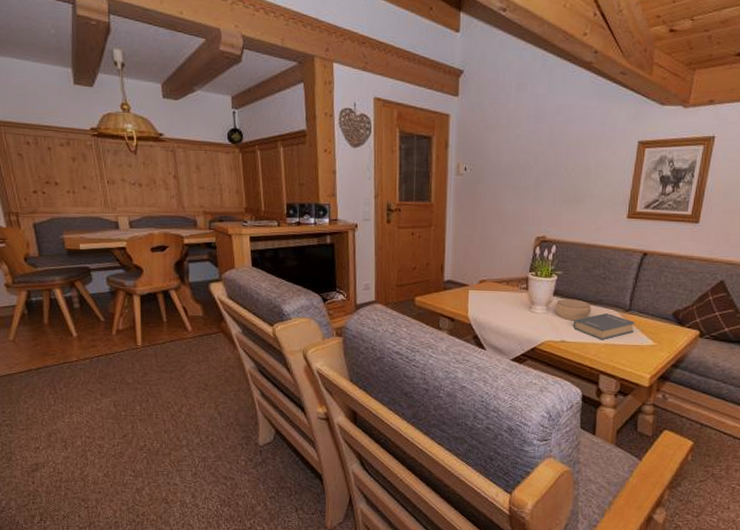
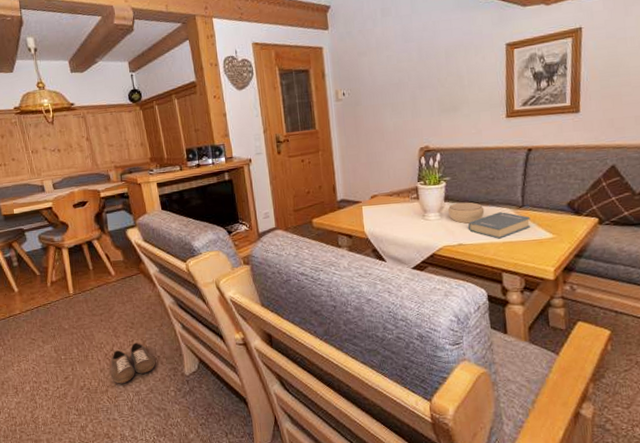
shoe: none [177,406,228,448] -> present [111,342,156,384]

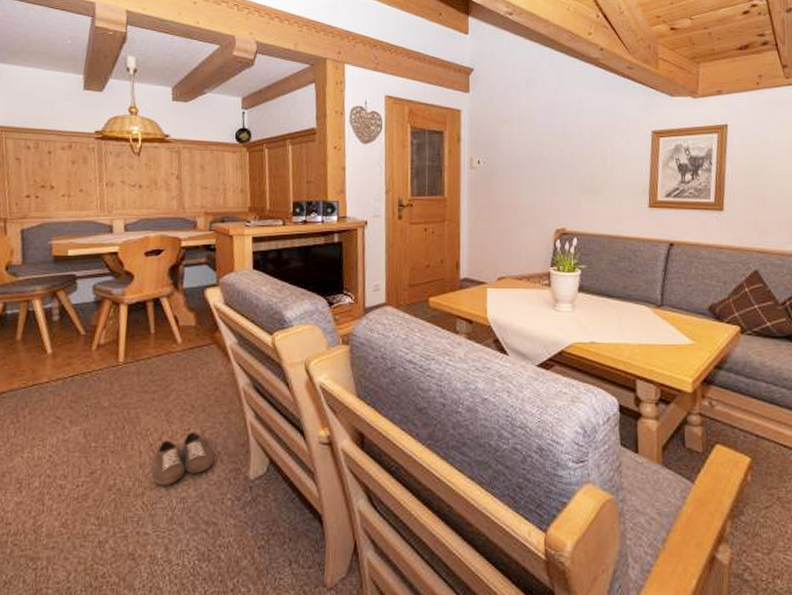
bowl: present [447,202,485,224] -> none [581,295,621,319]
book: present [468,212,531,239] -> none [603,310,669,340]

